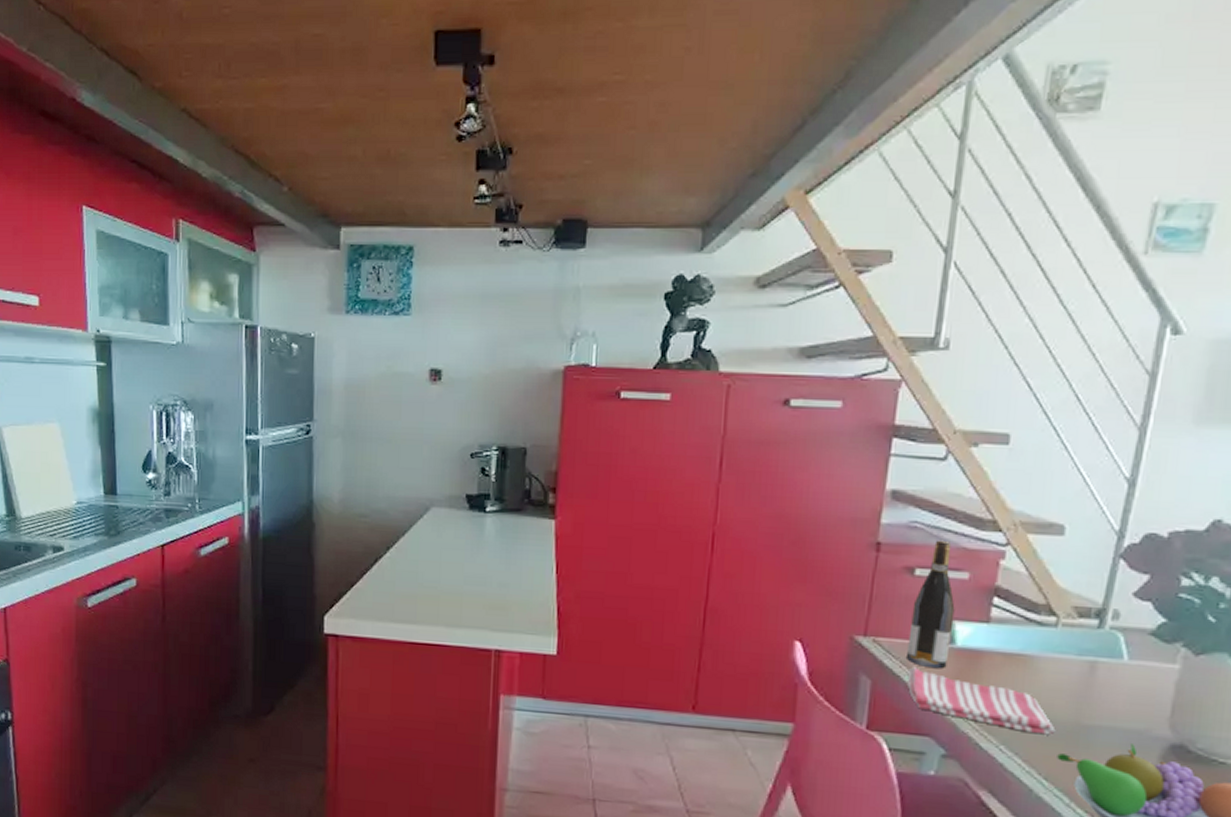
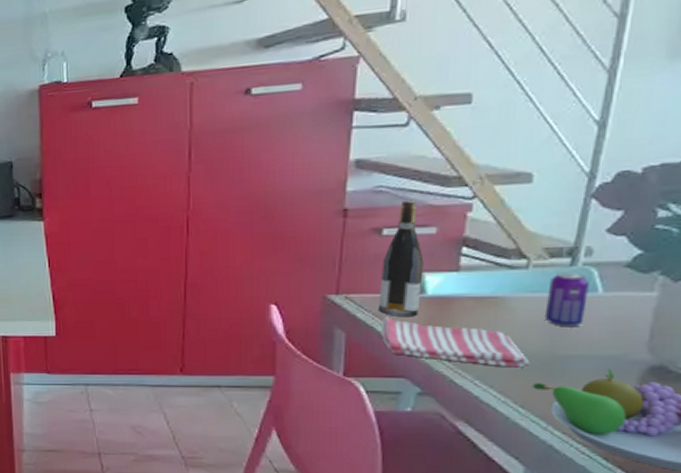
beverage can: none [1071,634,1115,695] -> present [544,272,589,327]

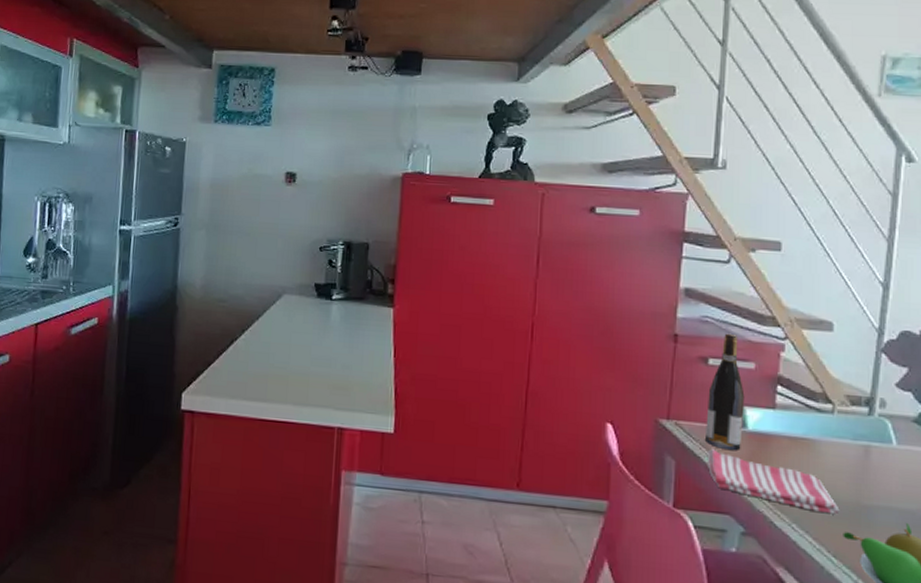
beverage can: present [544,272,589,327] -> none [849,420,885,477]

